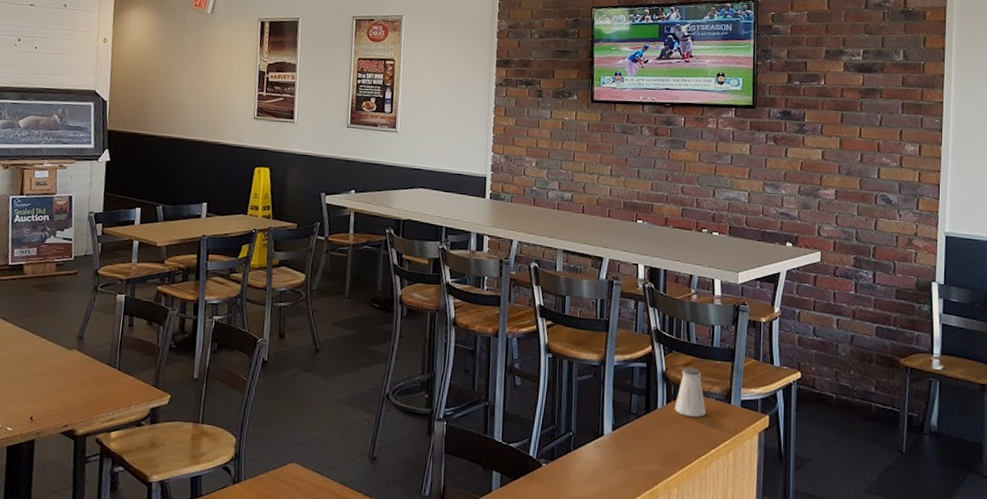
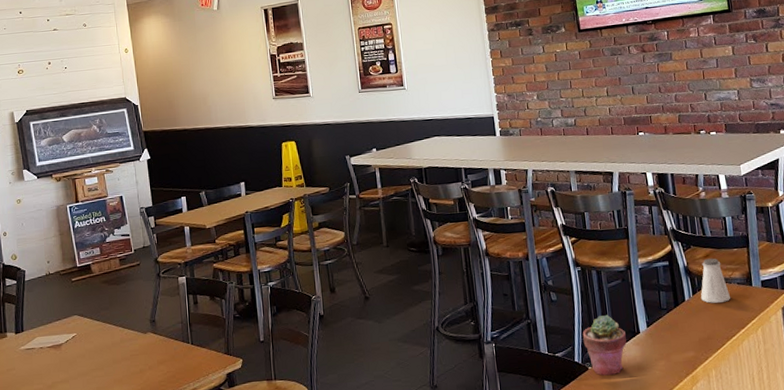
potted succulent: none [541,409,588,476] -> present [582,314,627,376]

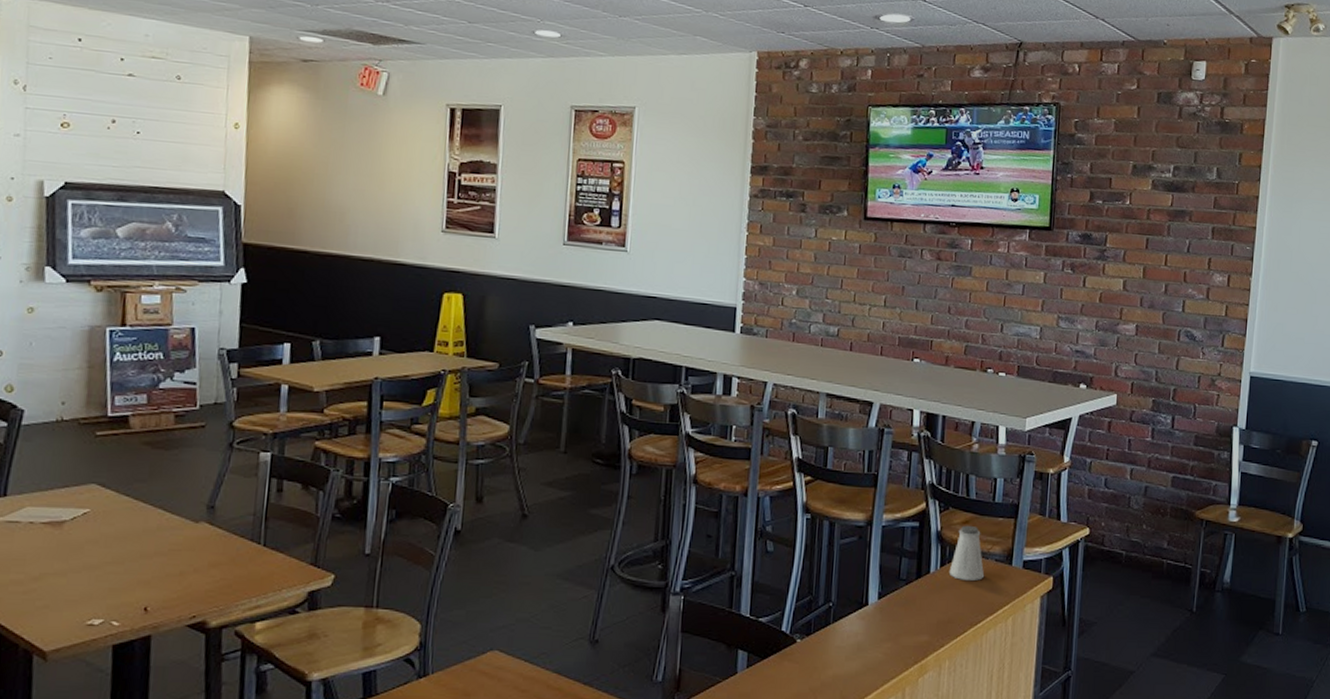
potted succulent: present [582,314,627,376] -> none [796,577,851,652]

